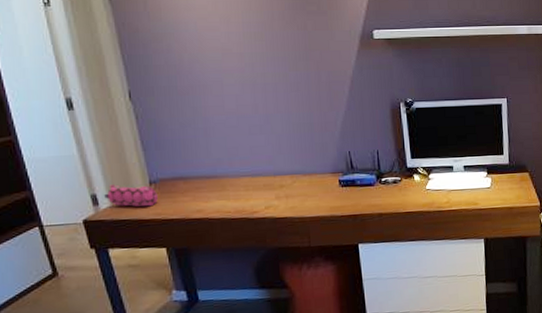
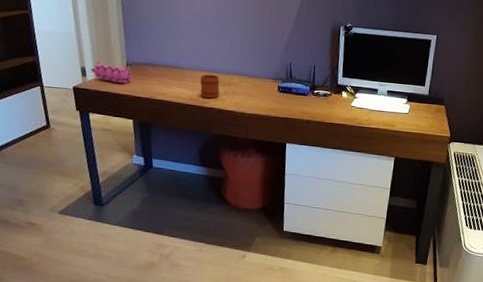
mug: none [245,178,270,208] -> present [200,74,220,99]

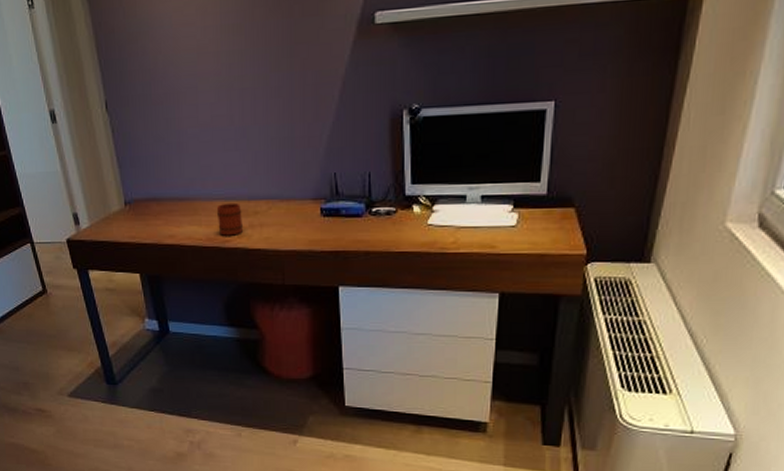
pencil case: present [91,61,131,84] -> none [84,203,132,229]

